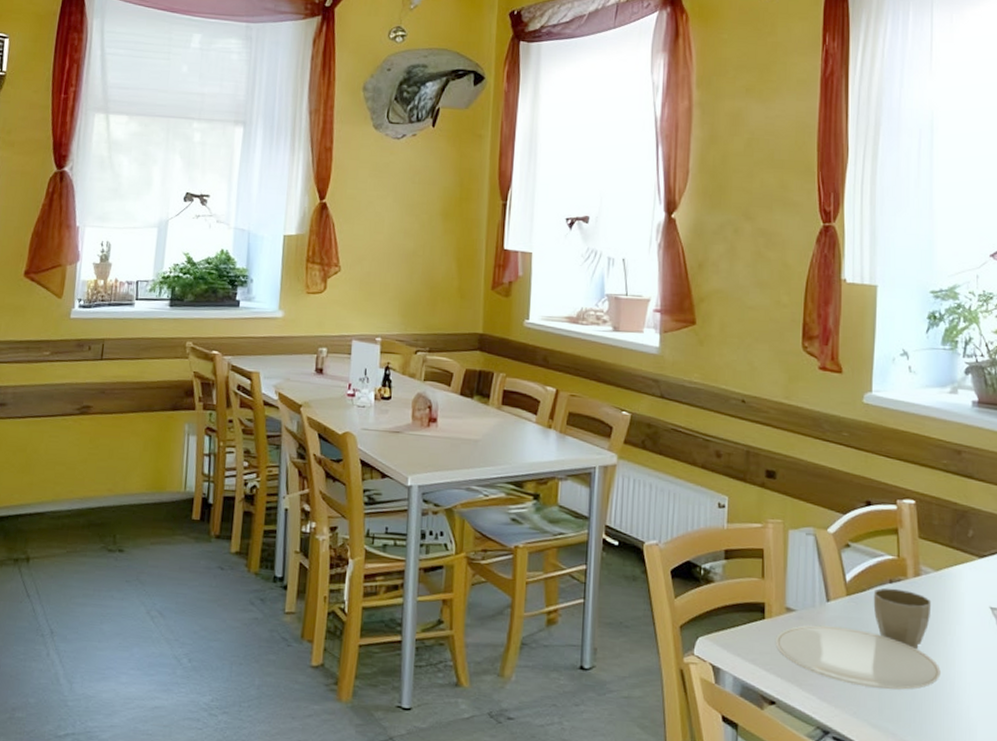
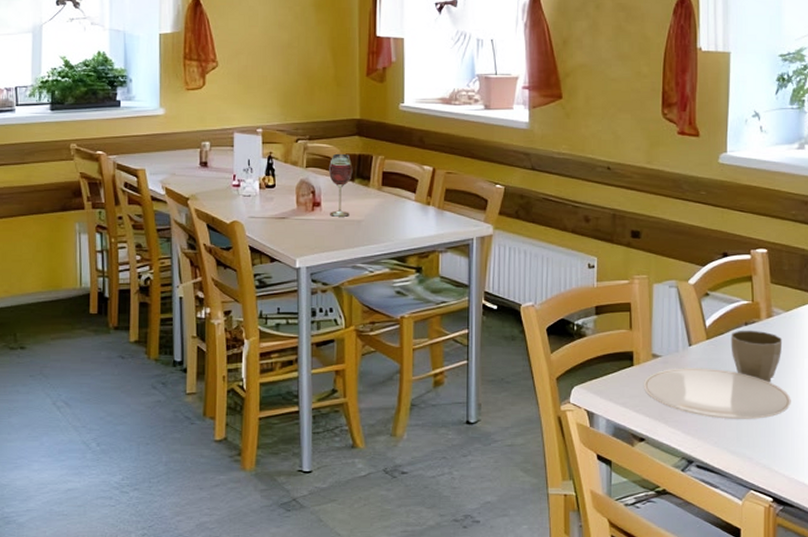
wineglass: none [446,368,473,435] -> present [329,153,353,217]

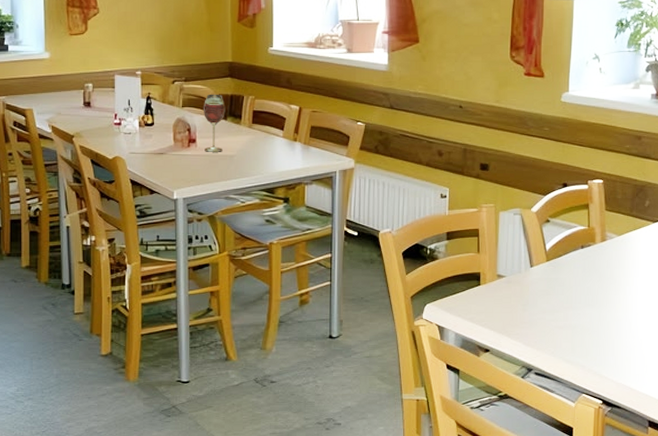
plate: present [643,368,791,420] -> none [488,287,621,333]
cup: present [731,330,783,382] -> none [568,252,615,299]

